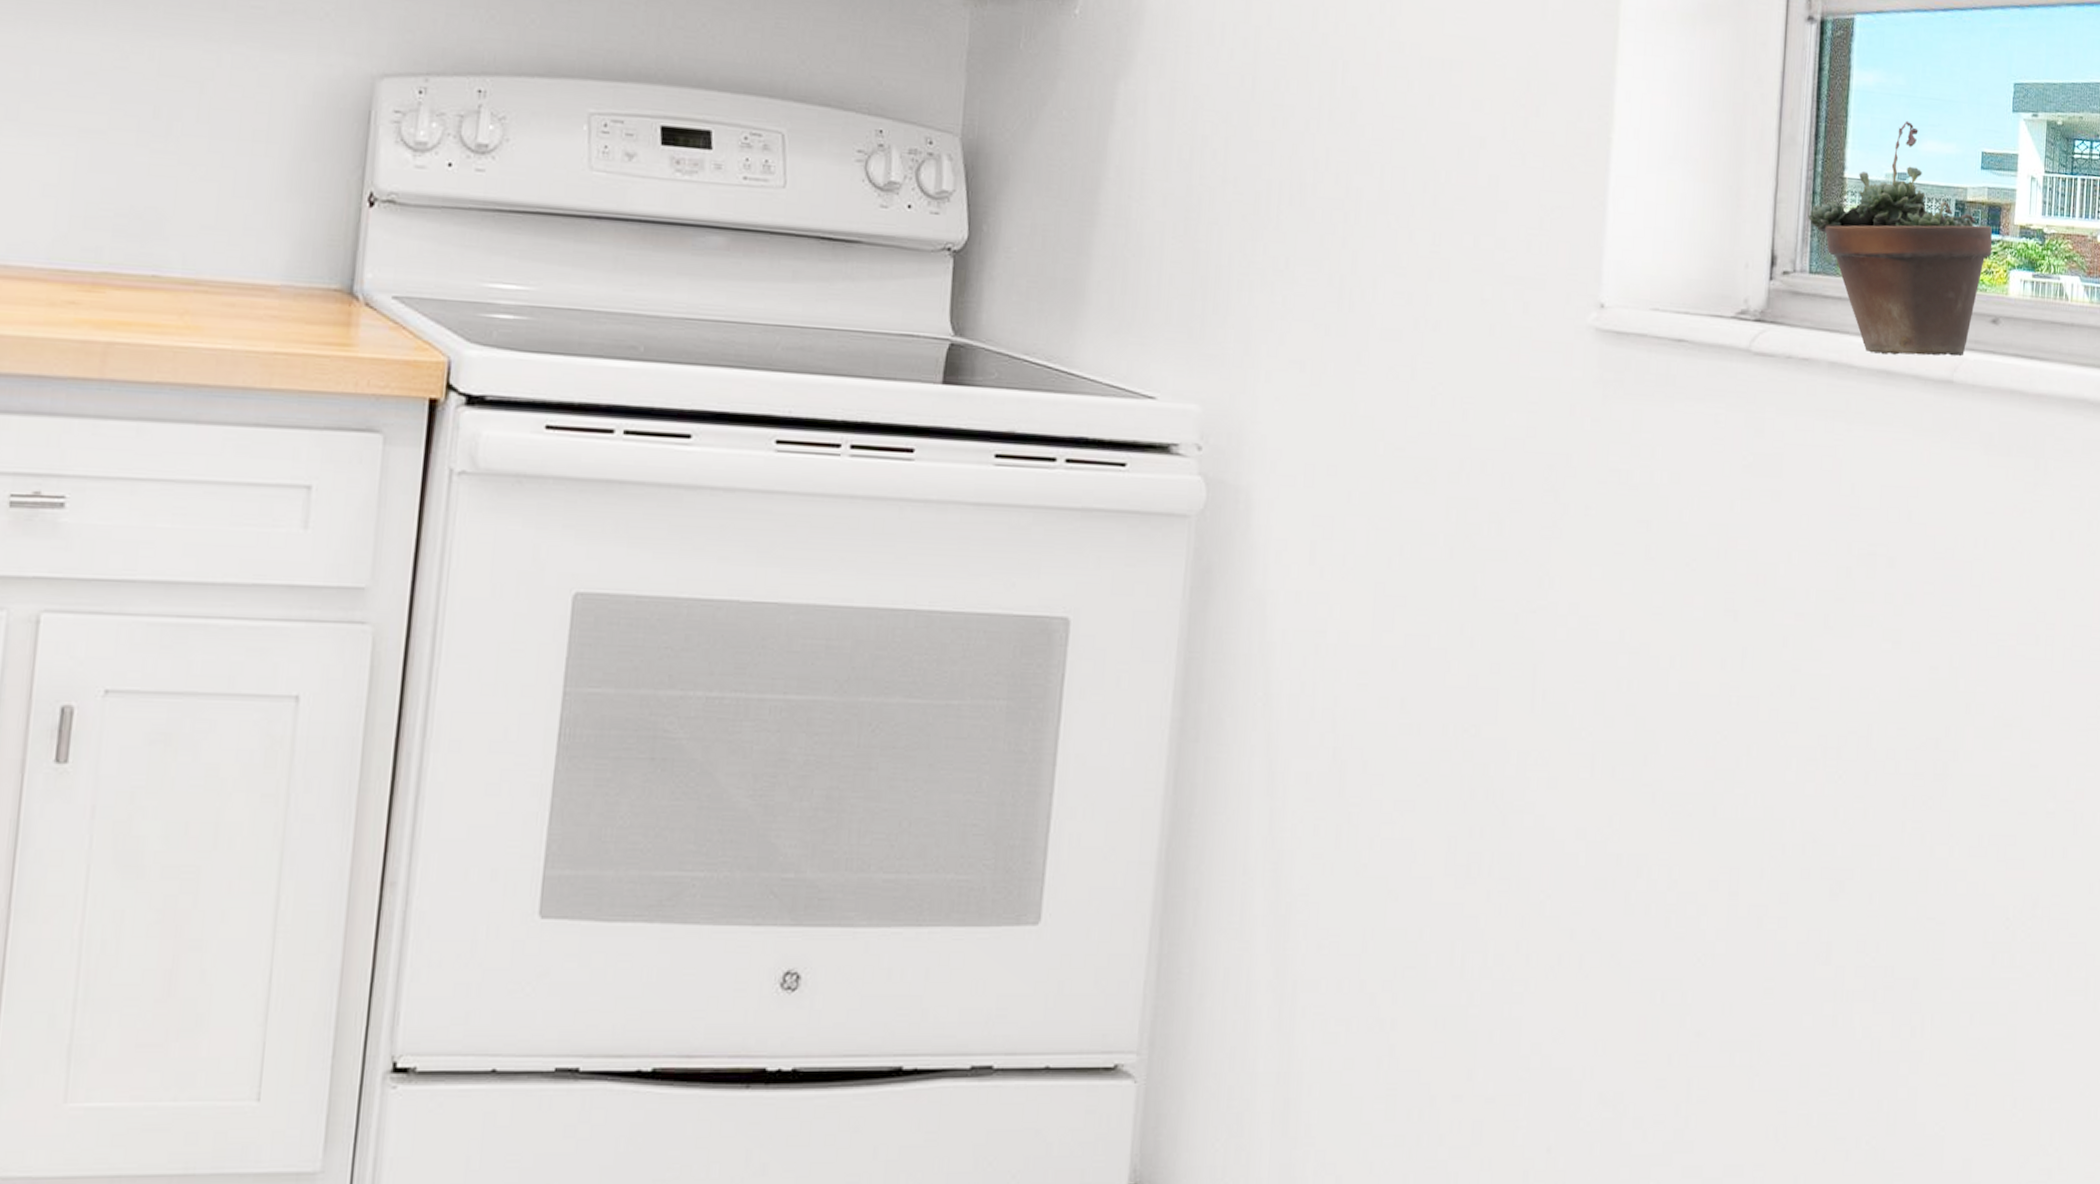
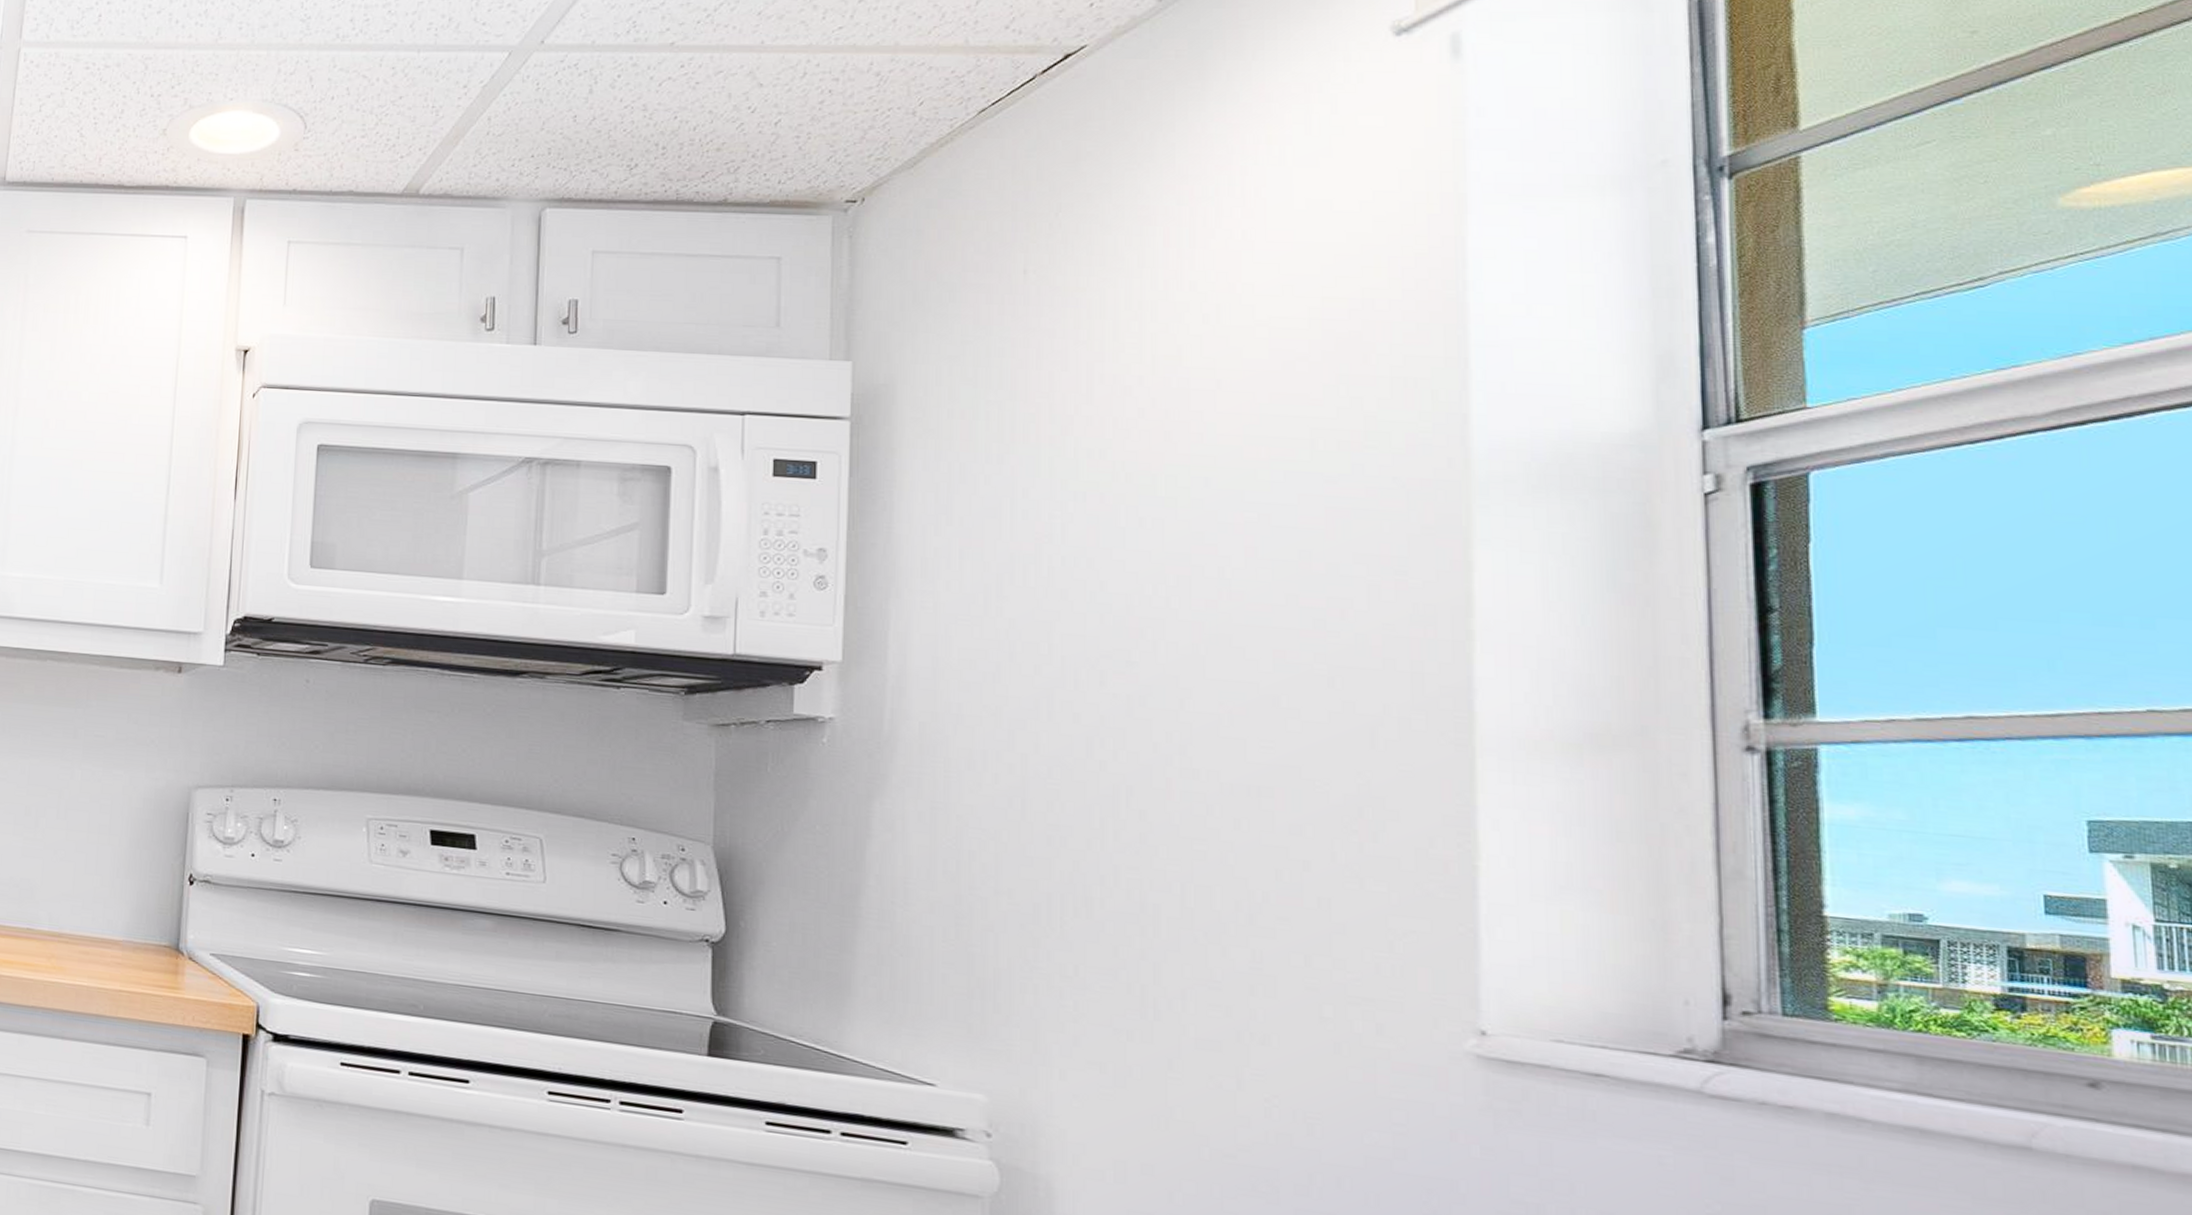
succulent plant: present [1807,120,1993,357] -> none [1772,858,2077,1122]

